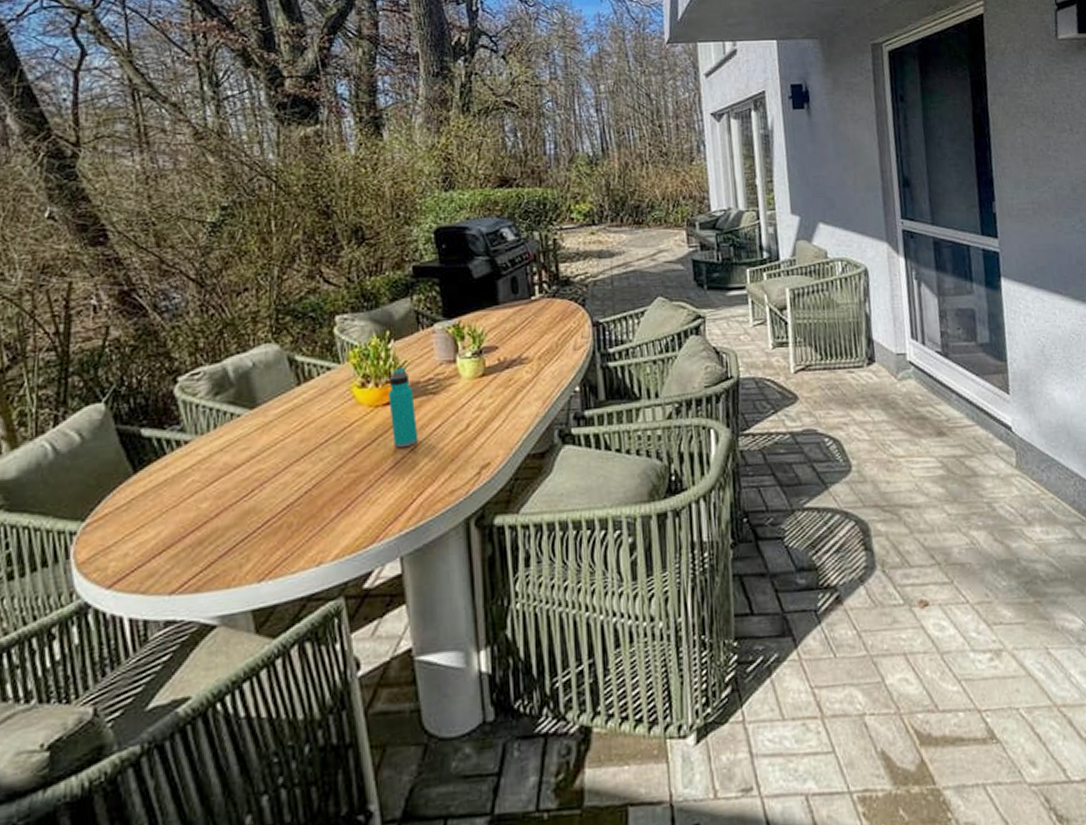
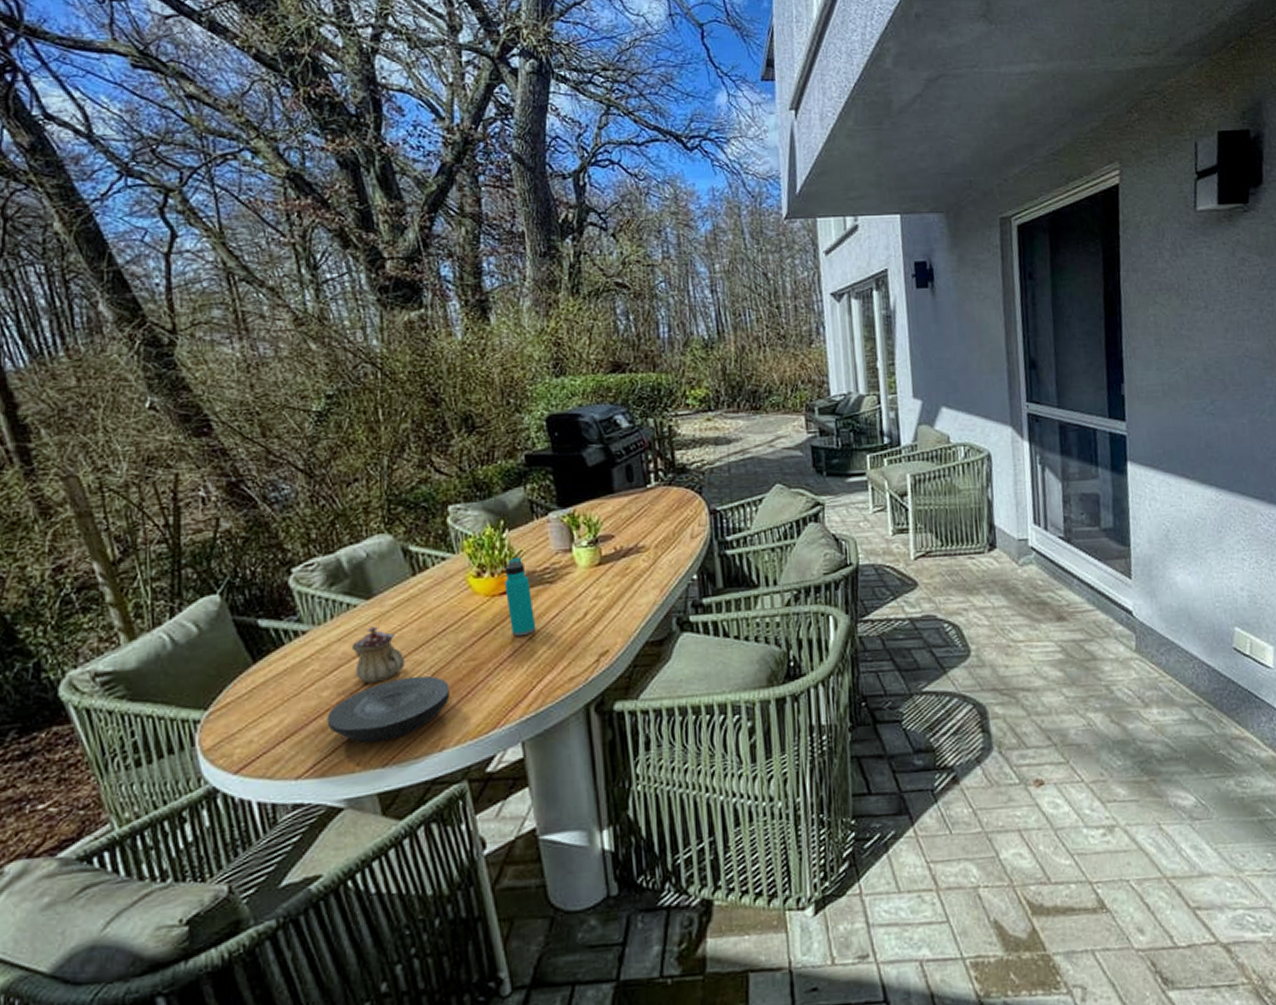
plate: none [204,487,330,557] -> present [327,676,450,744]
teapot: none [233,436,285,495] -> present [351,626,404,683]

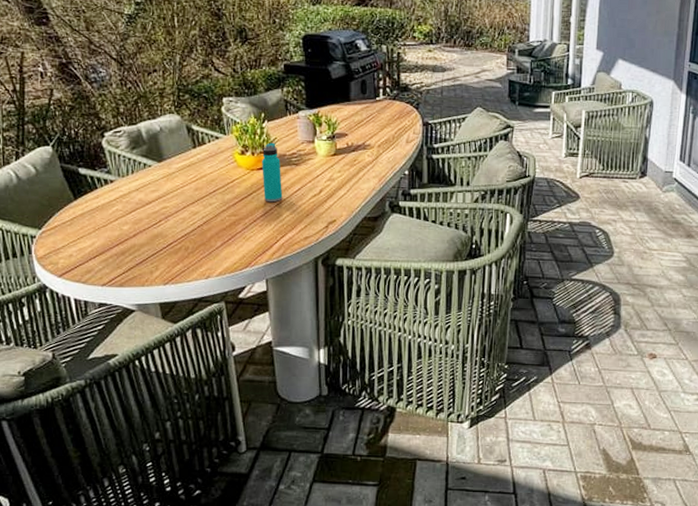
plate: present [327,676,450,744] -> none [126,222,216,267]
teapot: present [351,626,404,683] -> none [146,183,184,224]

